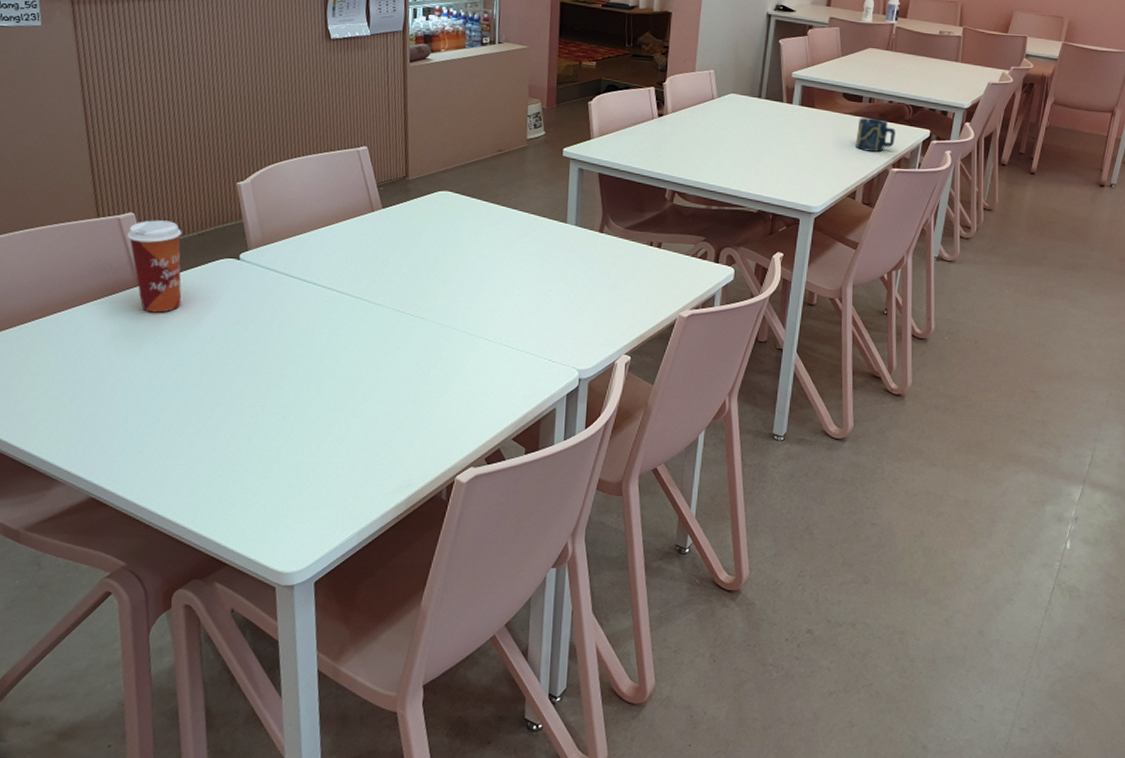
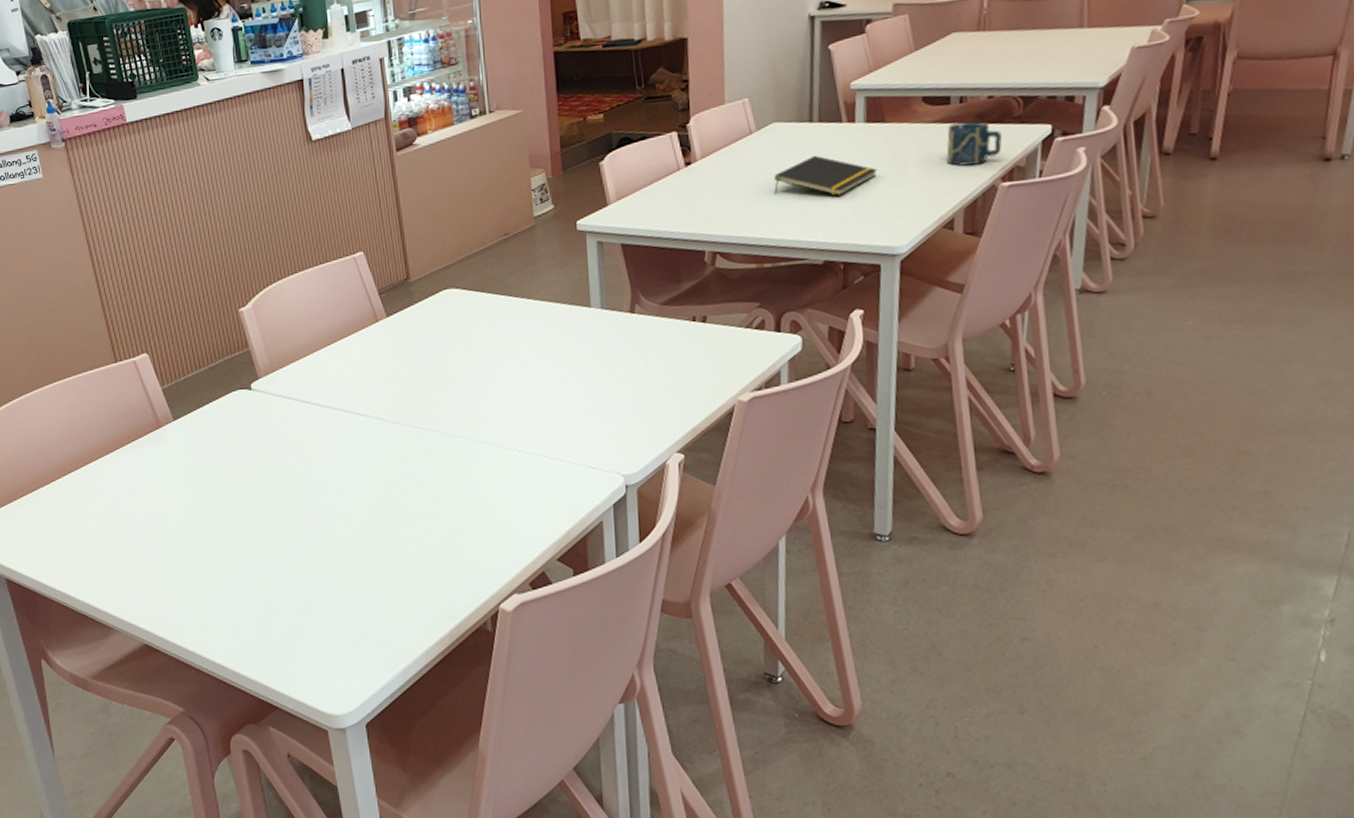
paper cup: present [126,220,182,313] -> none [144,357,202,453]
notepad: none [726,125,805,160] -> present [773,155,877,196]

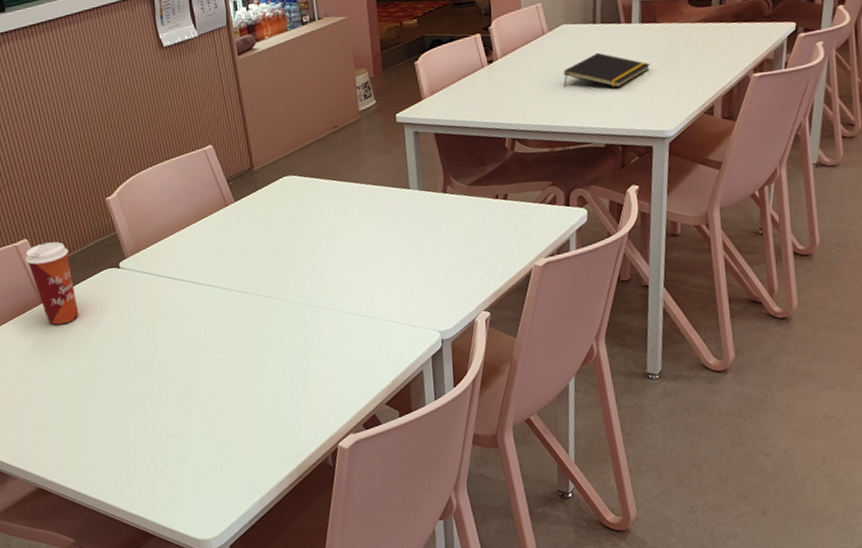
paper cup: none [144,357,202,453] -> present [25,242,79,325]
cup: present [946,121,1002,166] -> none [708,21,754,60]

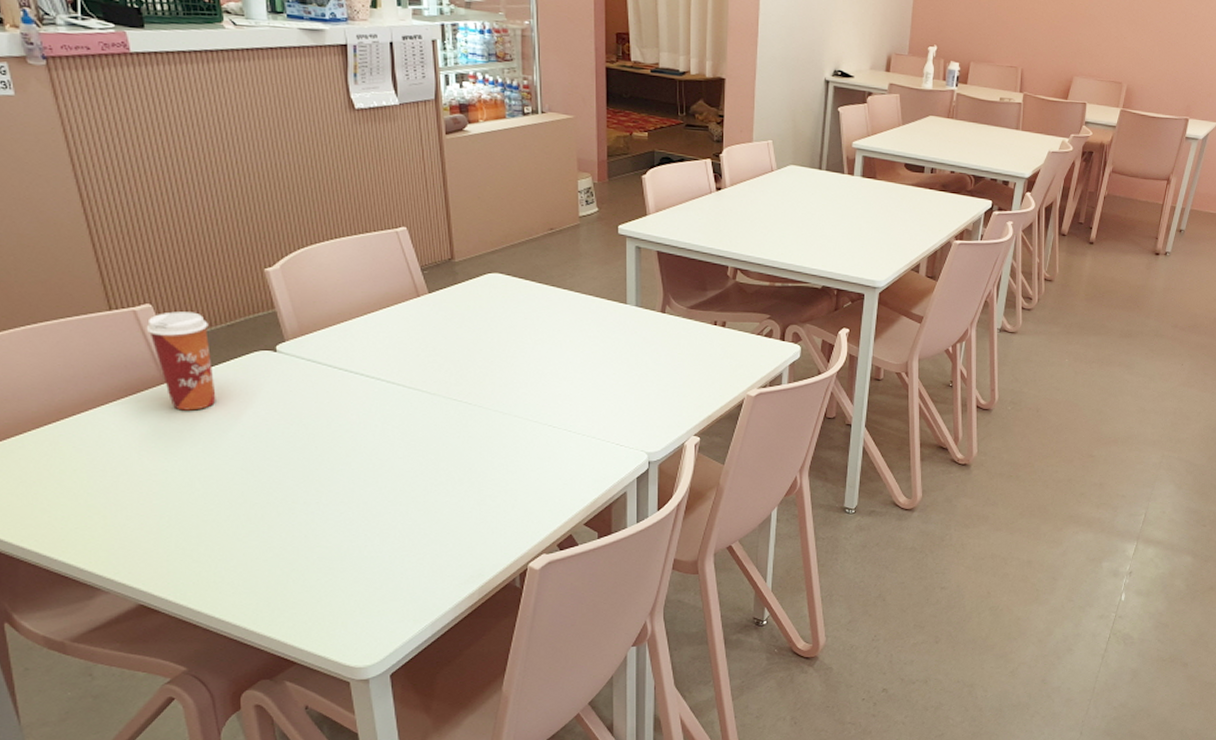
notepad: present [563,52,650,88] -> none [788,197,867,234]

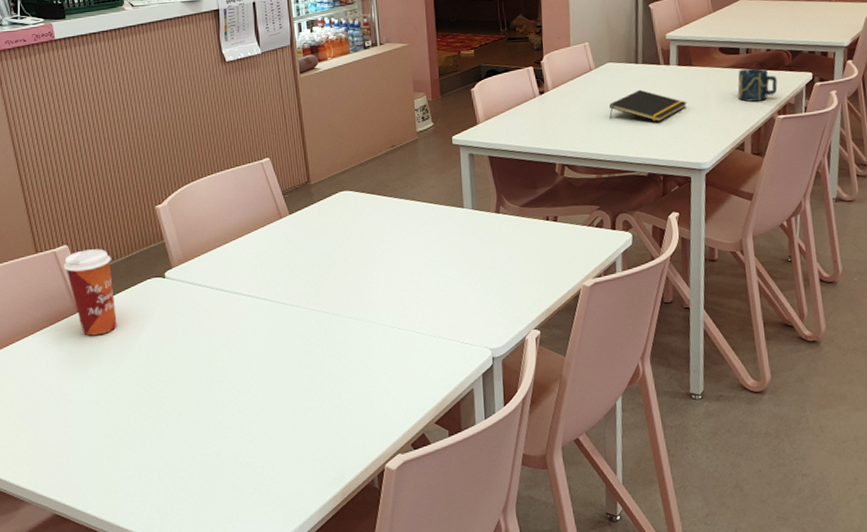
notepad: none [788,197,867,234] -> present [608,89,687,122]
cup: none [918,188,958,224] -> present [737,68,778,102]

